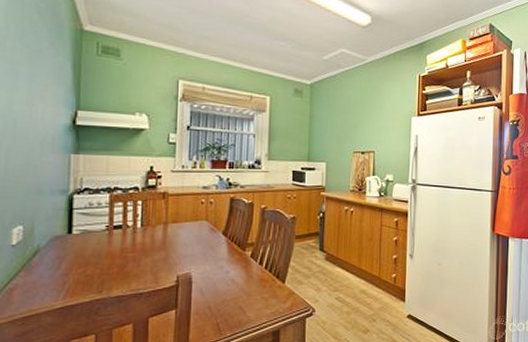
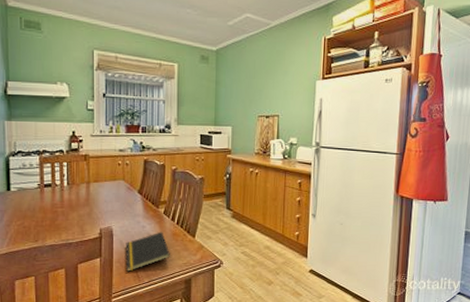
notepad: none [205,277,257,324] -> present [125,231,170,272]

